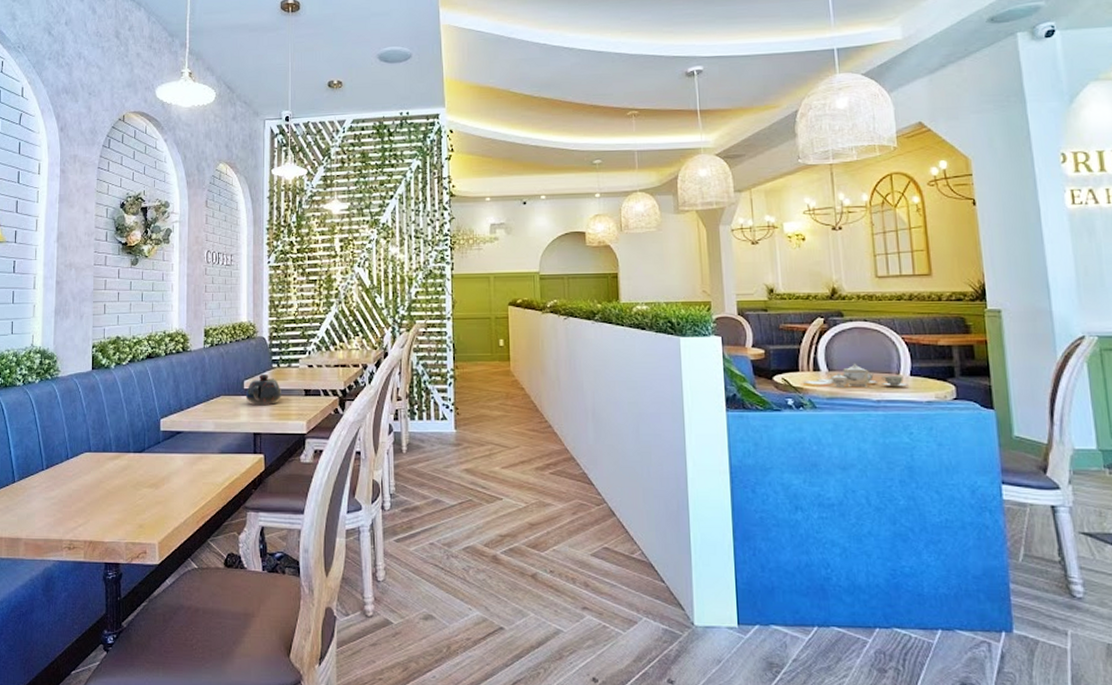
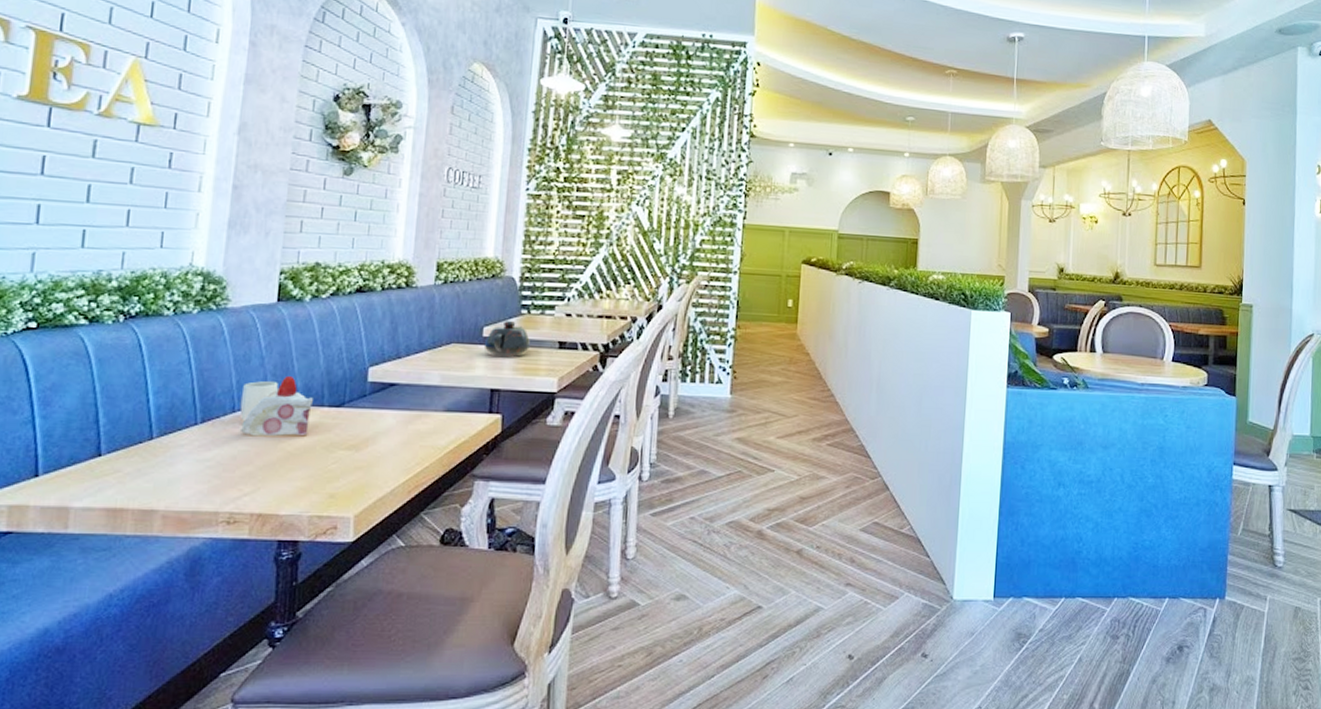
mug: none [71,433,98,466] -> present [239,380,279,421]
cake slice: none [73,429,123,479] -> present [241,376,314,437]
tea set: present [803,363,908,389] -> none [1080,346,1169,372]

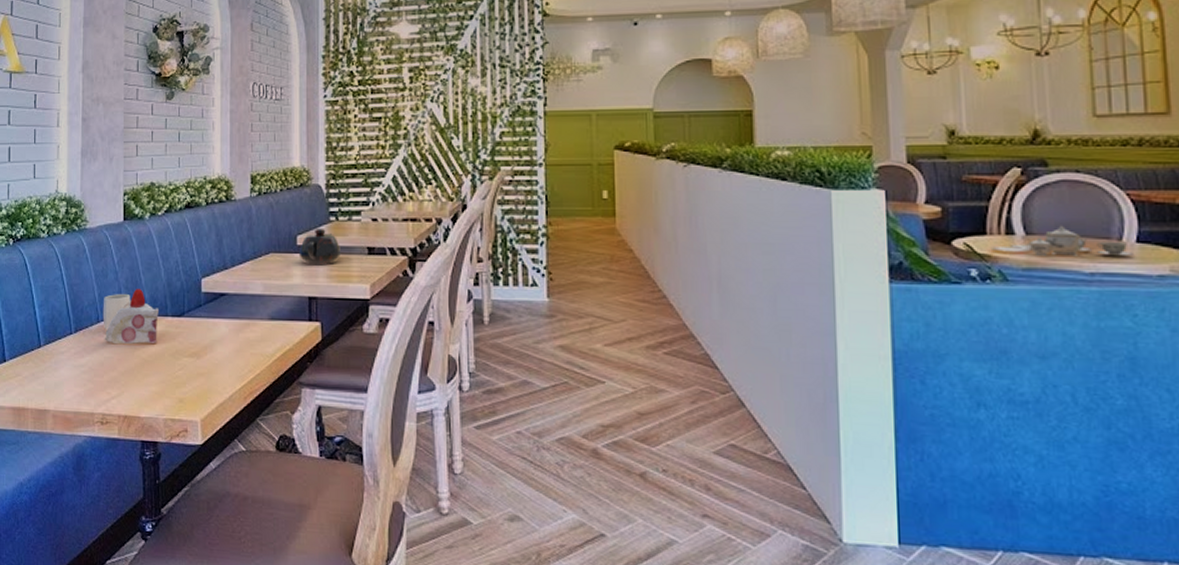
tea set: none [1080,346,1169,372] -> present [992,225,1133,258]

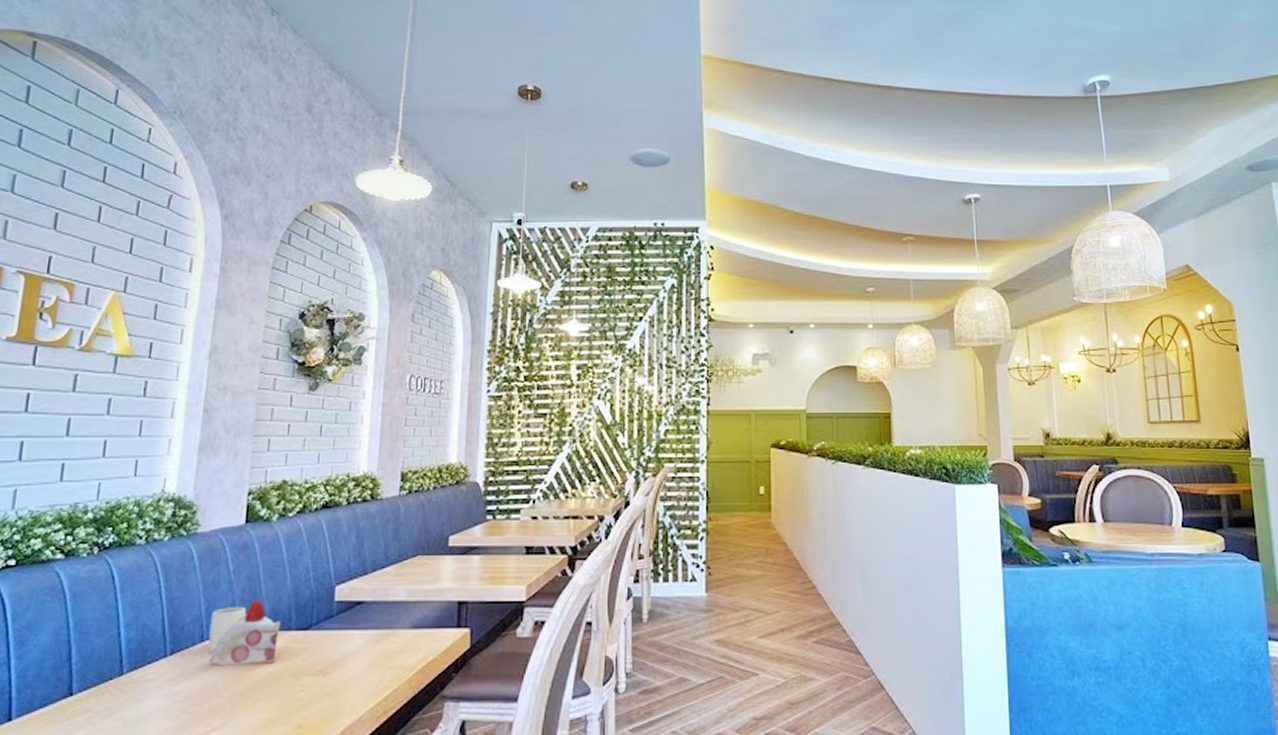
teapot: present [298,227,342,266] -> none [450,527,498,568]
tea set: present [992,225,1133,258] -> none [1079,513,1180,541]

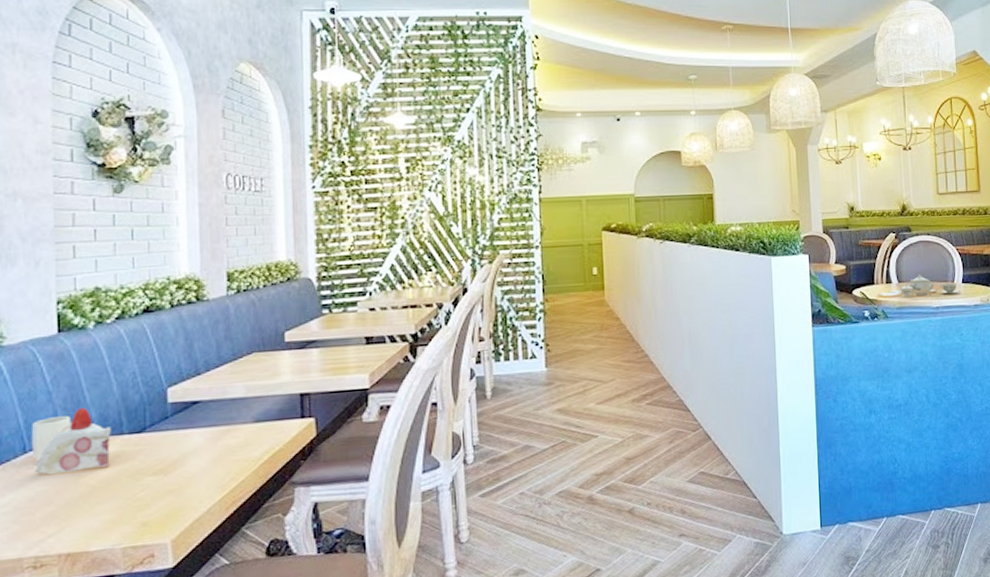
tea set: none [1079,513,1180,541] -> present [878,274,960,299]

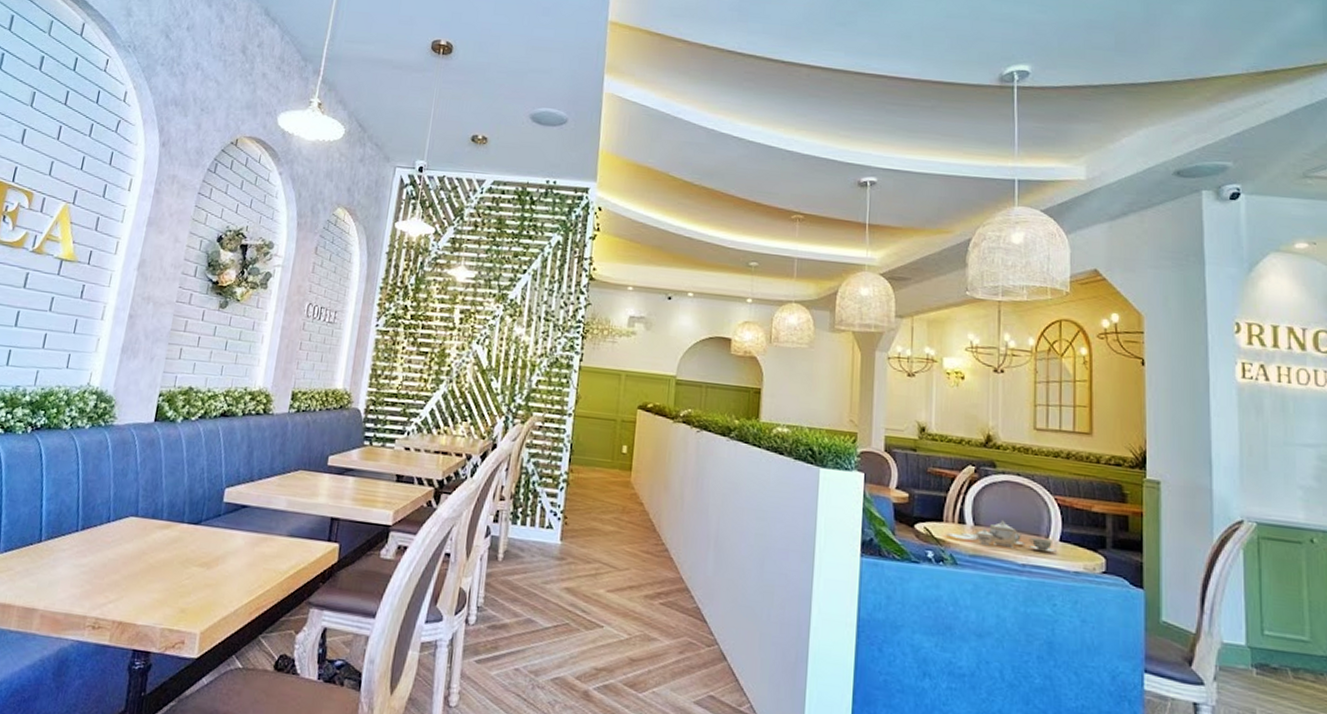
mug: present [30,415,73,461] -> none [113,494,148,531]
cake slice: present [35,408,112,476] -> none [112,492,177,551]

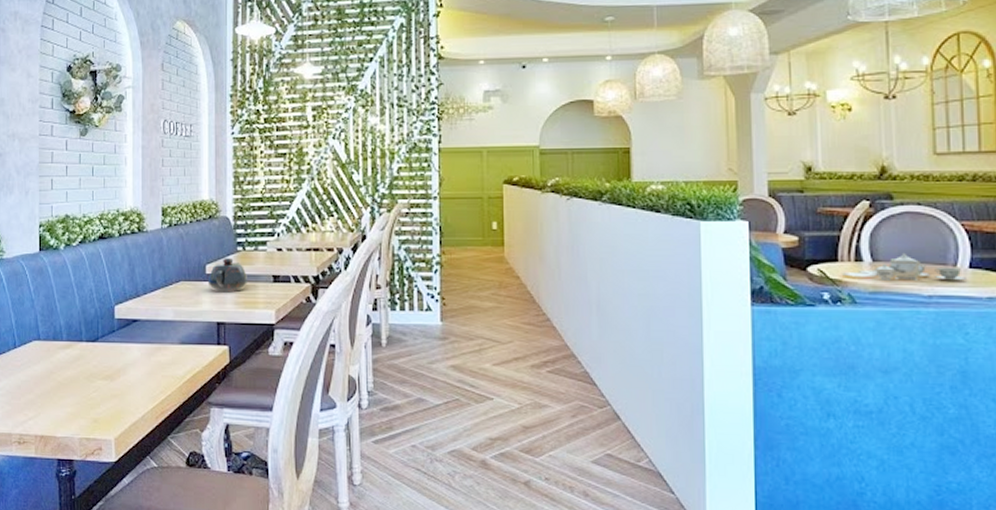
teapot: none [327,450,371,488] -> present [207,257,249,293]

